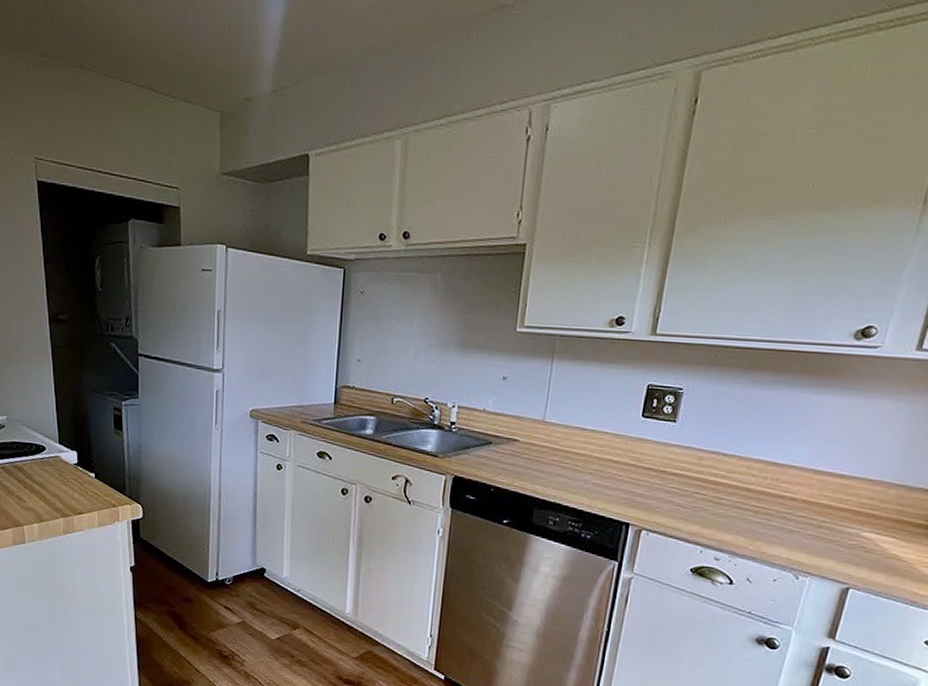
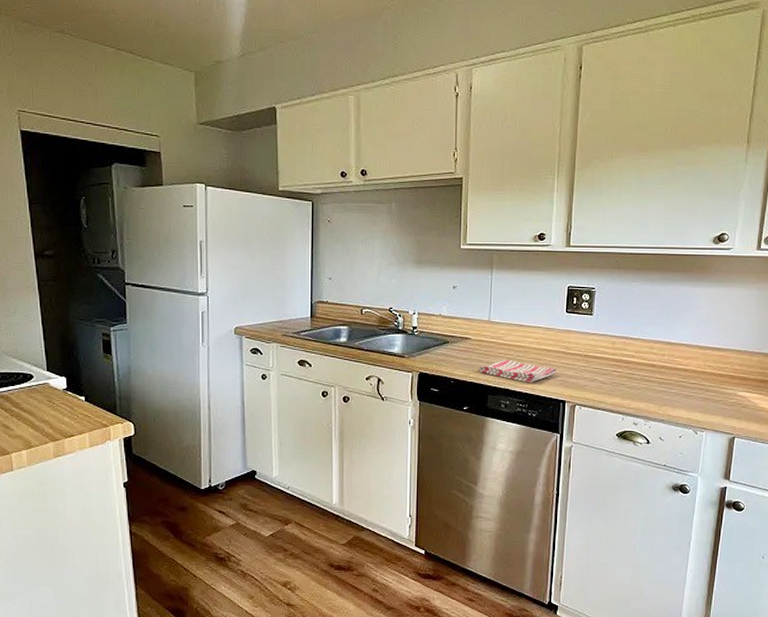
dish towel: none [524,468,623,499] -> present [478,359,557,383]

